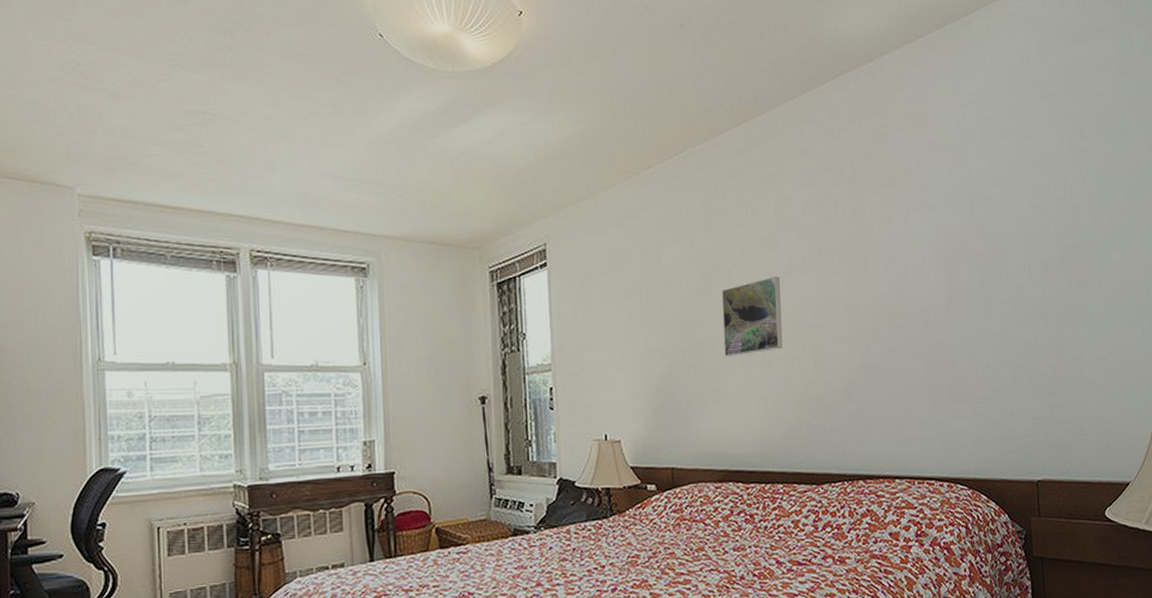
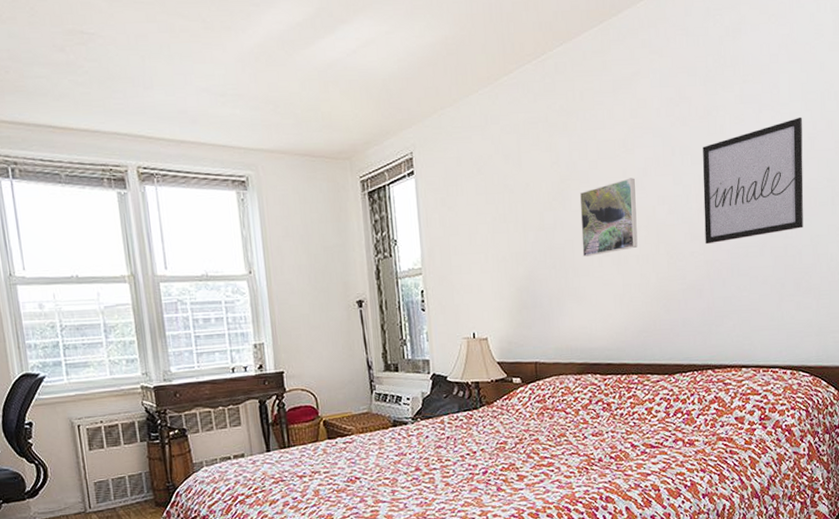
wall art: none [850,220,956,347] -> present [702,116,804,245]

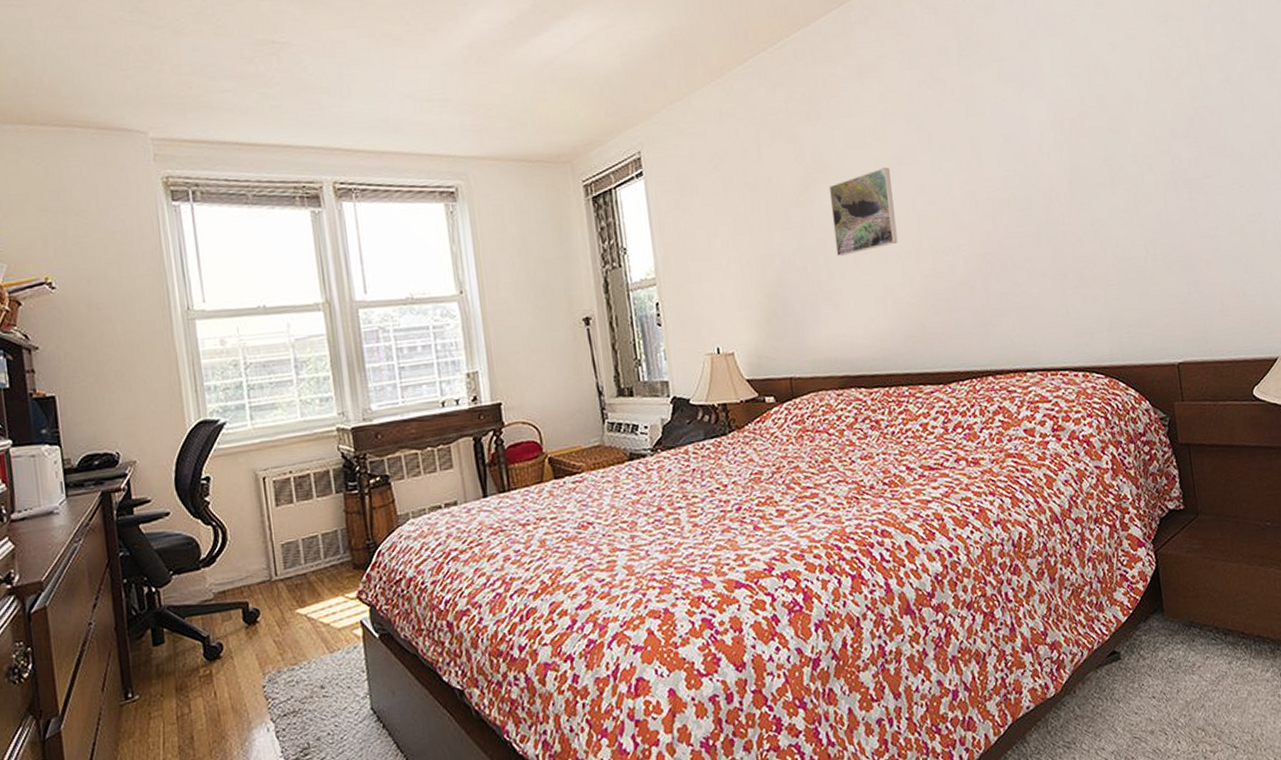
wall art: present [702,116,804,245] -> none [962,93,1082,236]

